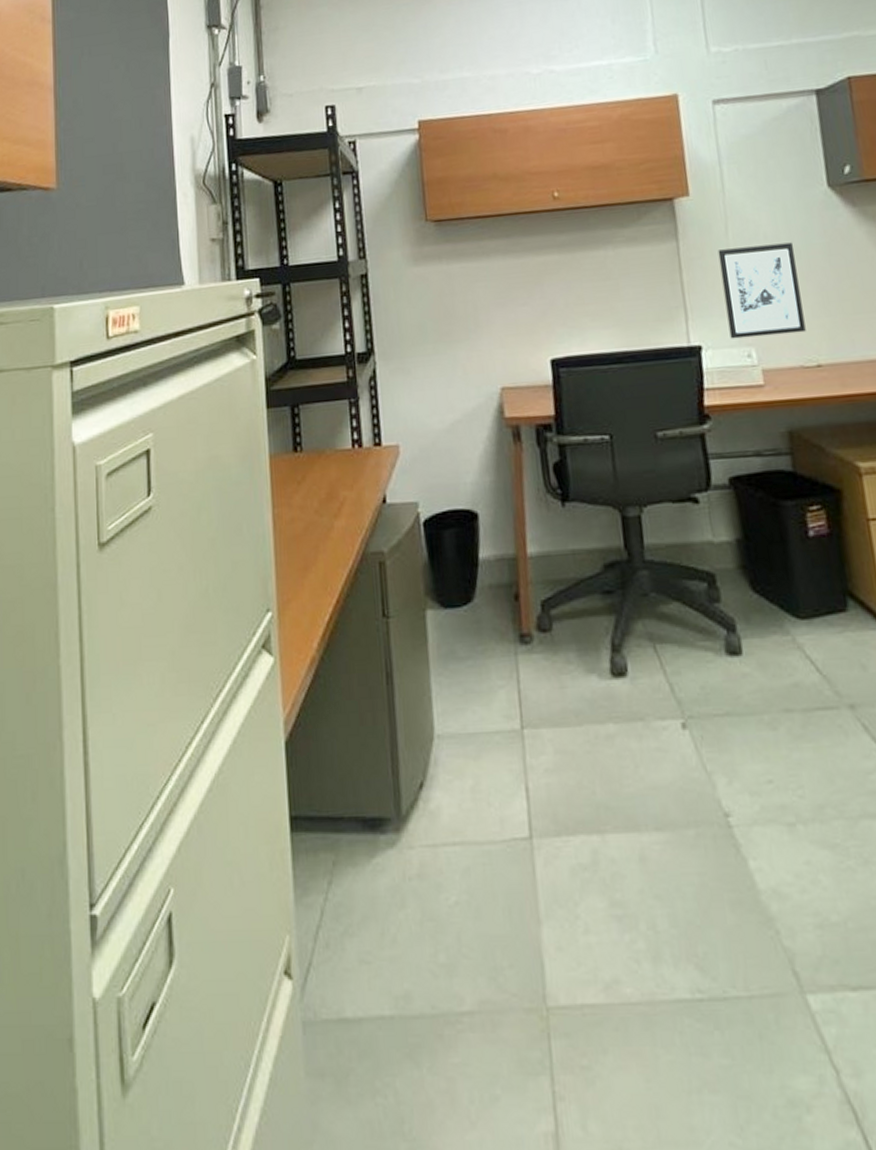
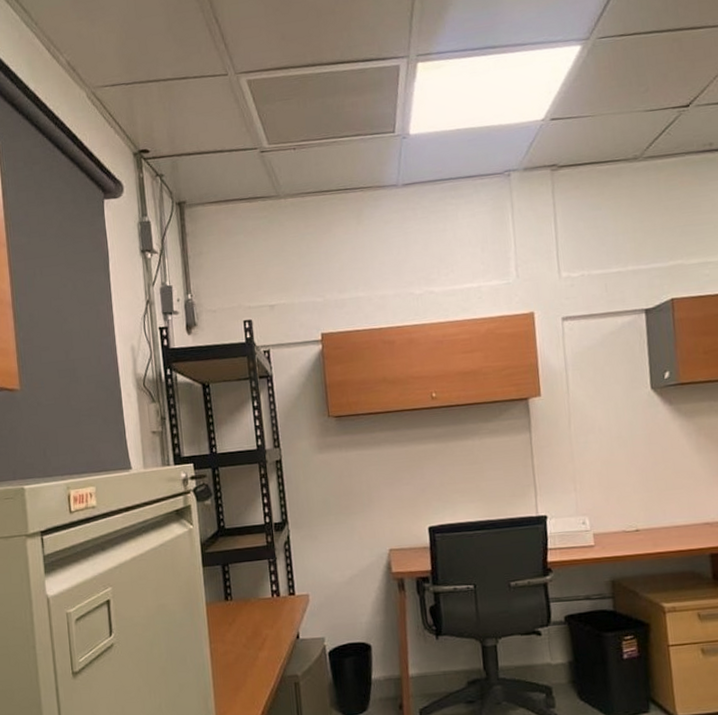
wall art: present [718,242,806,339] -> none [562,434,629,510]

